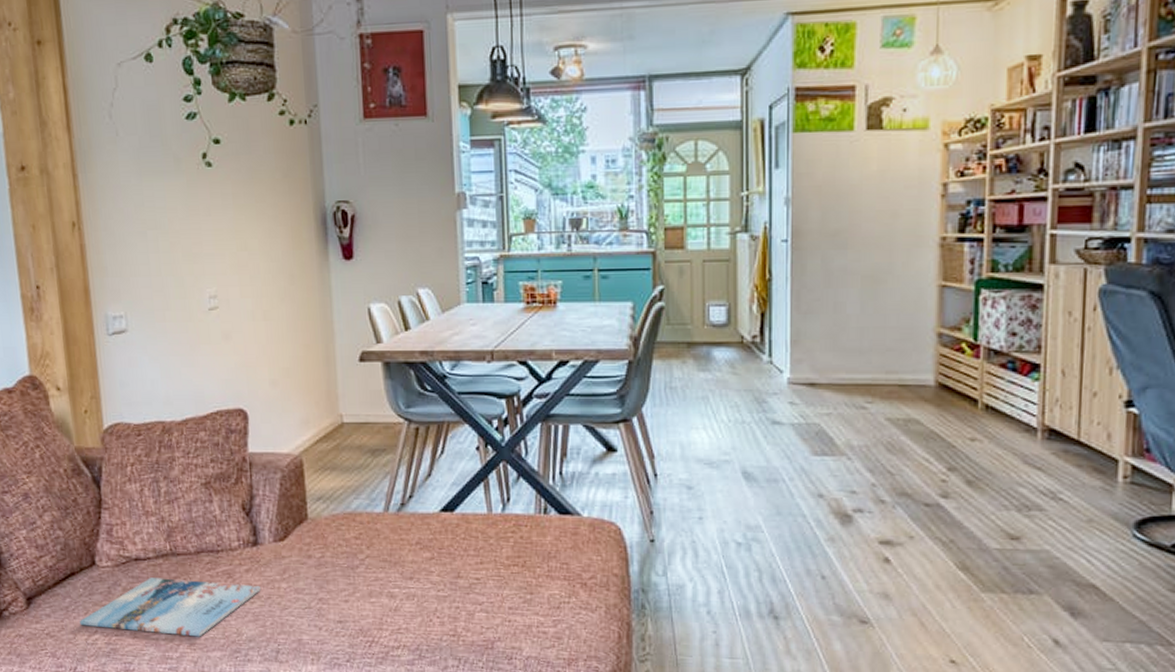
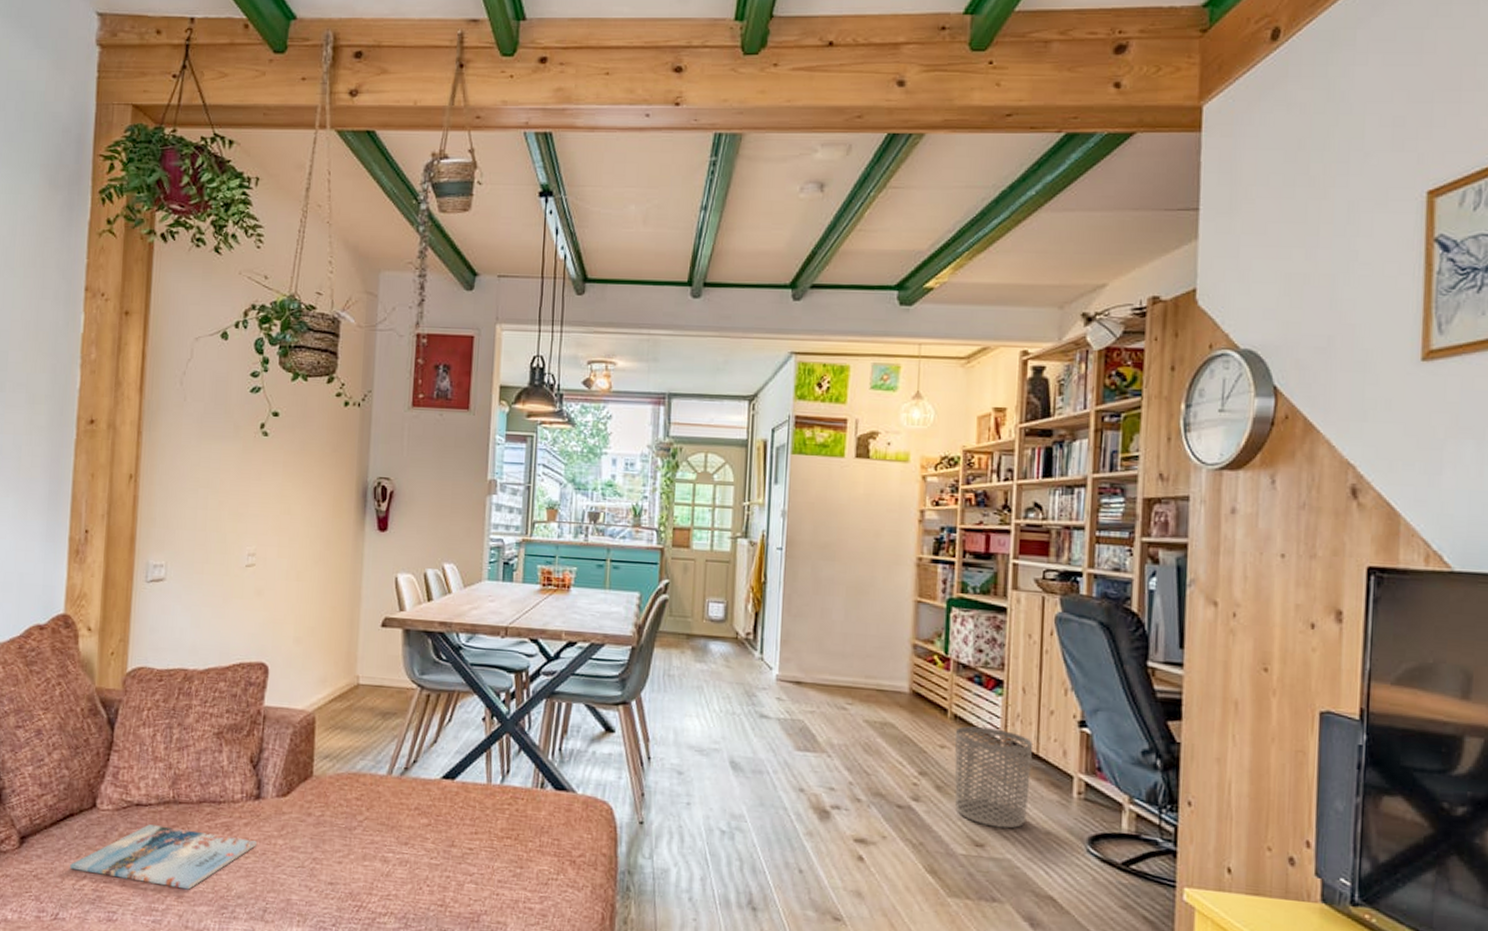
waste bin: none [986,416,1073,519] -> present [954,726,1032,829]

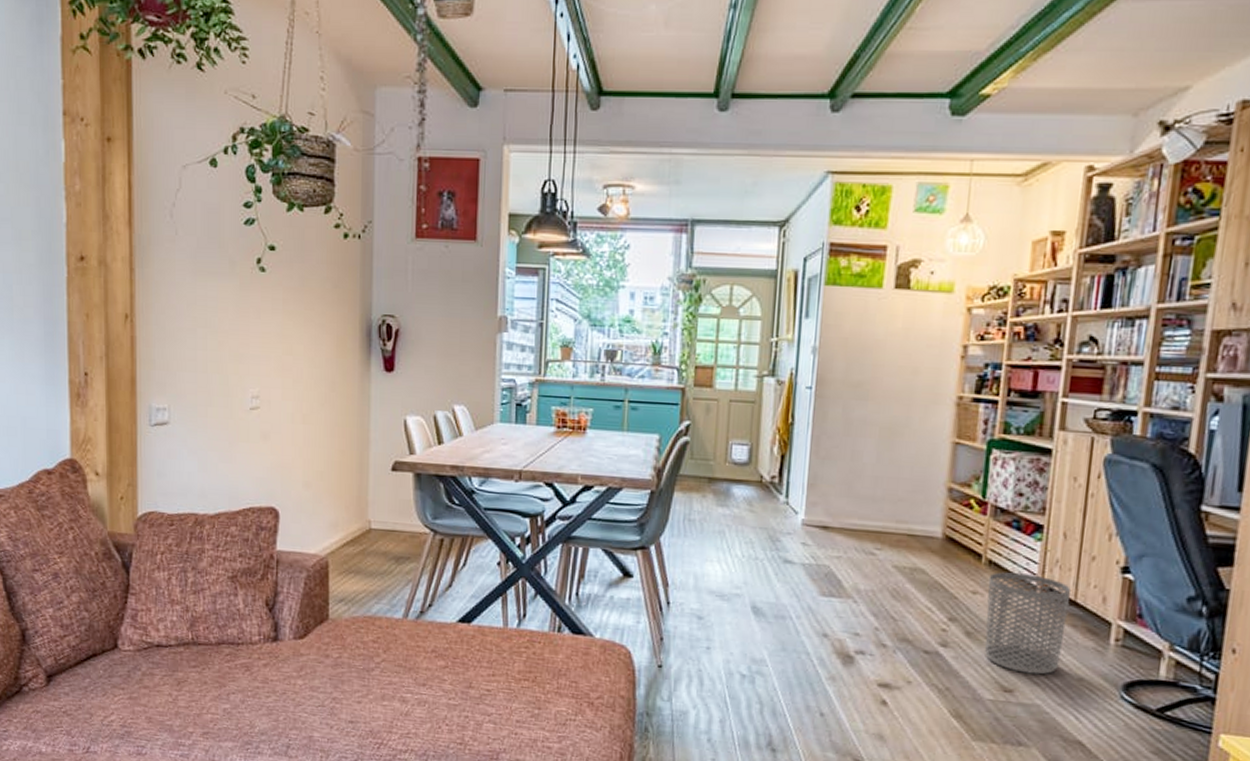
magazine: present [70,824,257,890] -> none [97,664,277,727]

